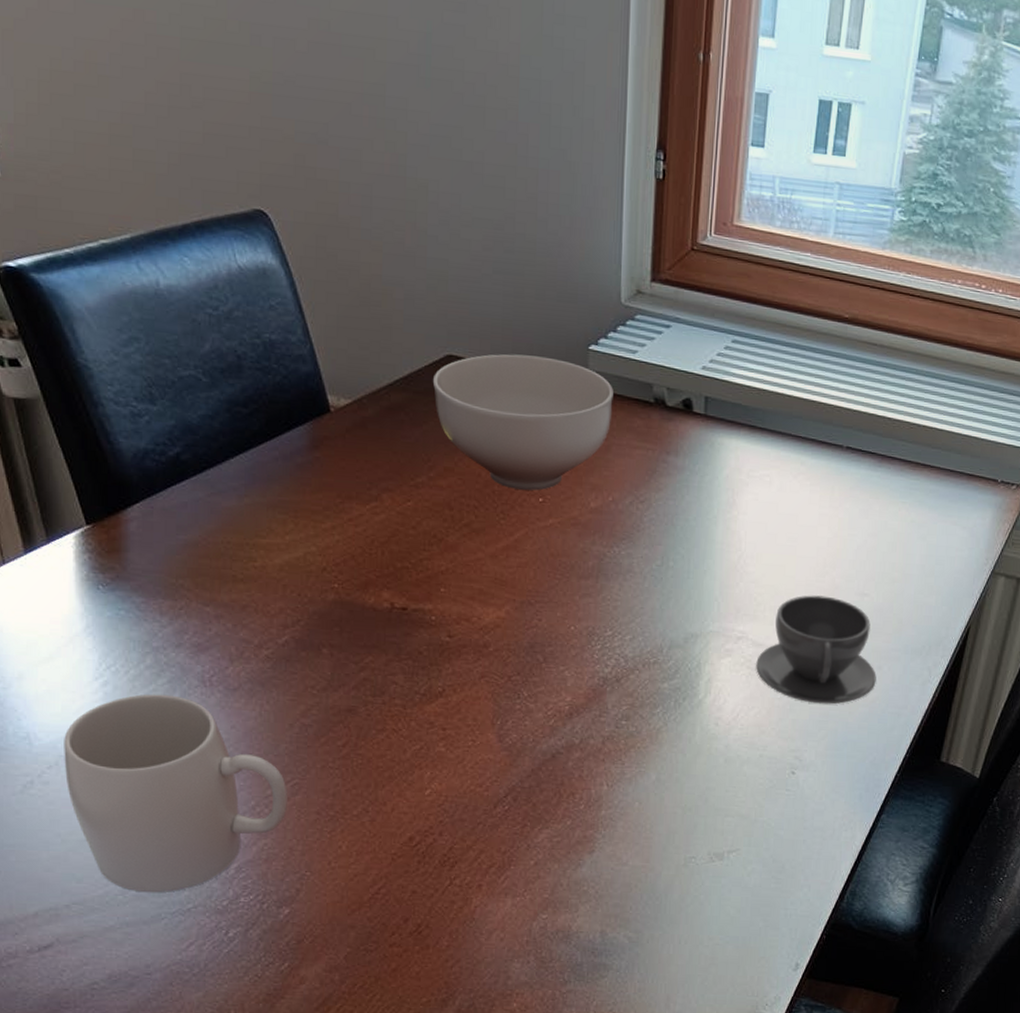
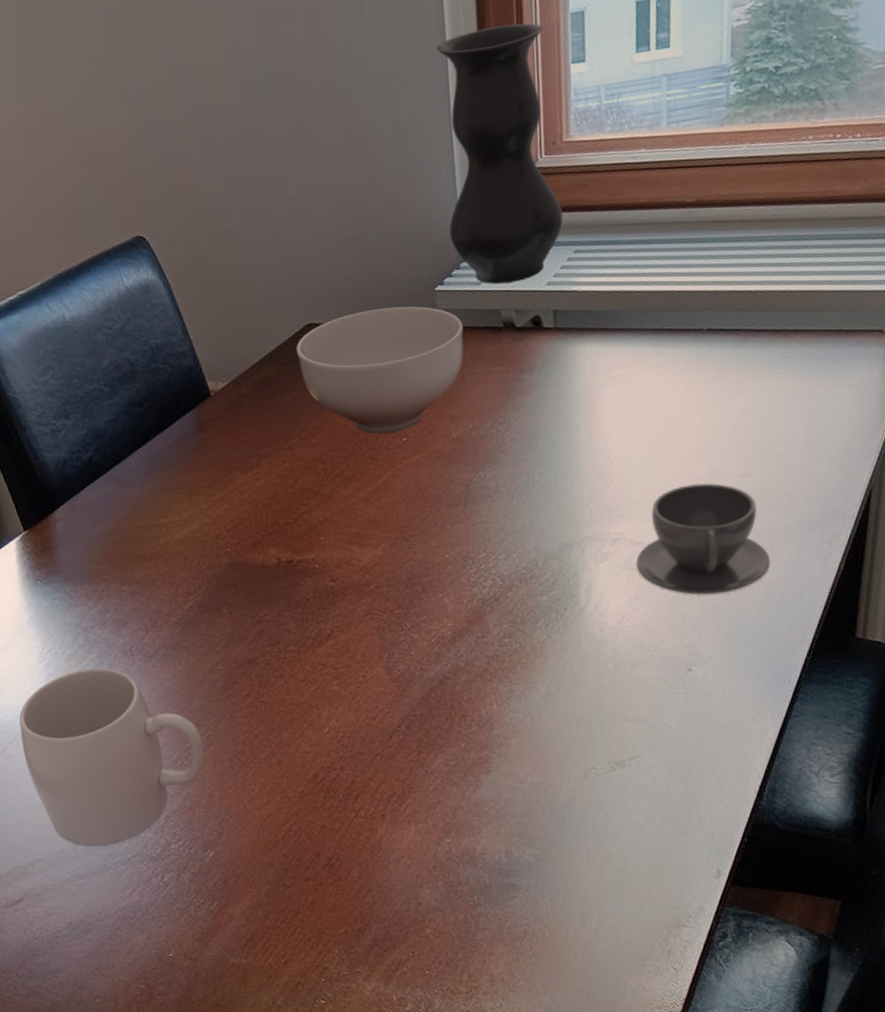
vase: none [610,81,727,359] -> present [437,23,563,284]

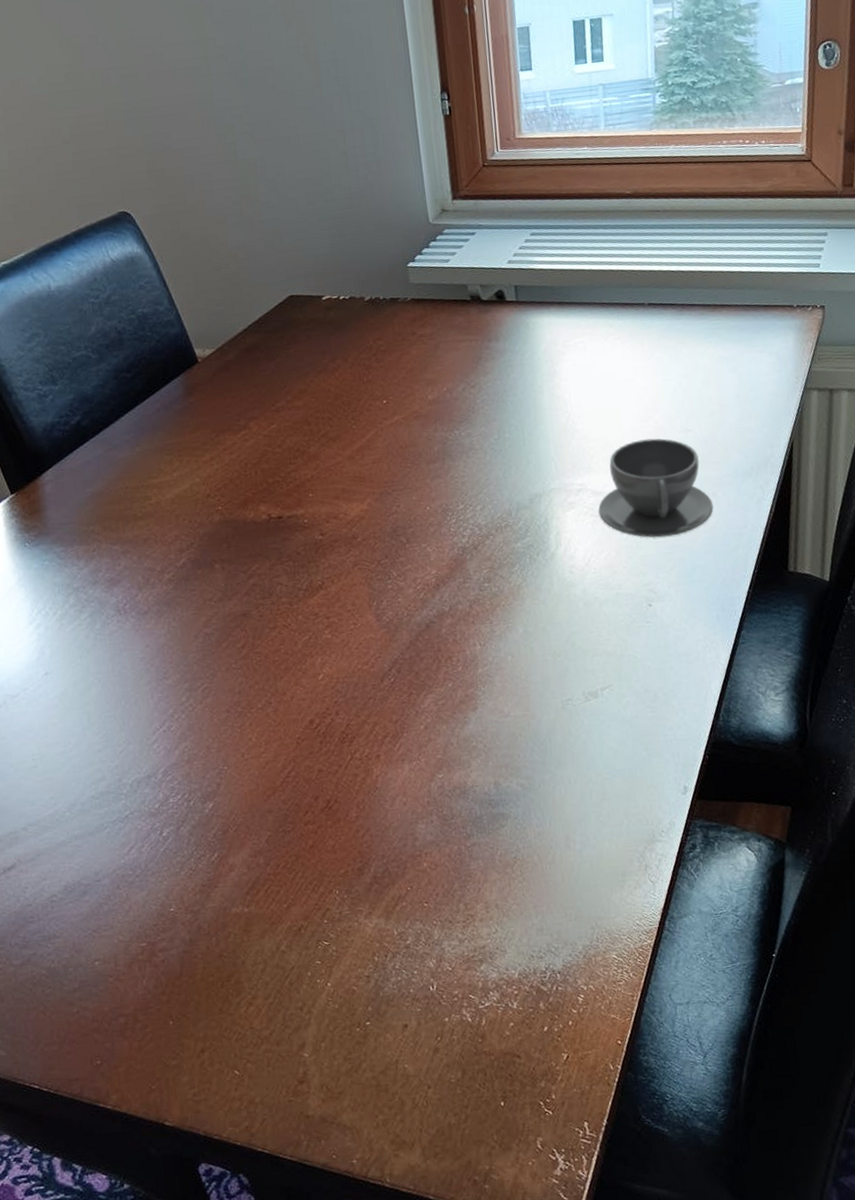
mug: present [19,667,204,847] -> none [9,626,201,807]
bowl: present [296,306,464,434] -> none [279,280,436,397]
vase: present [437,23,563,284] -> none [400,34,520,262]

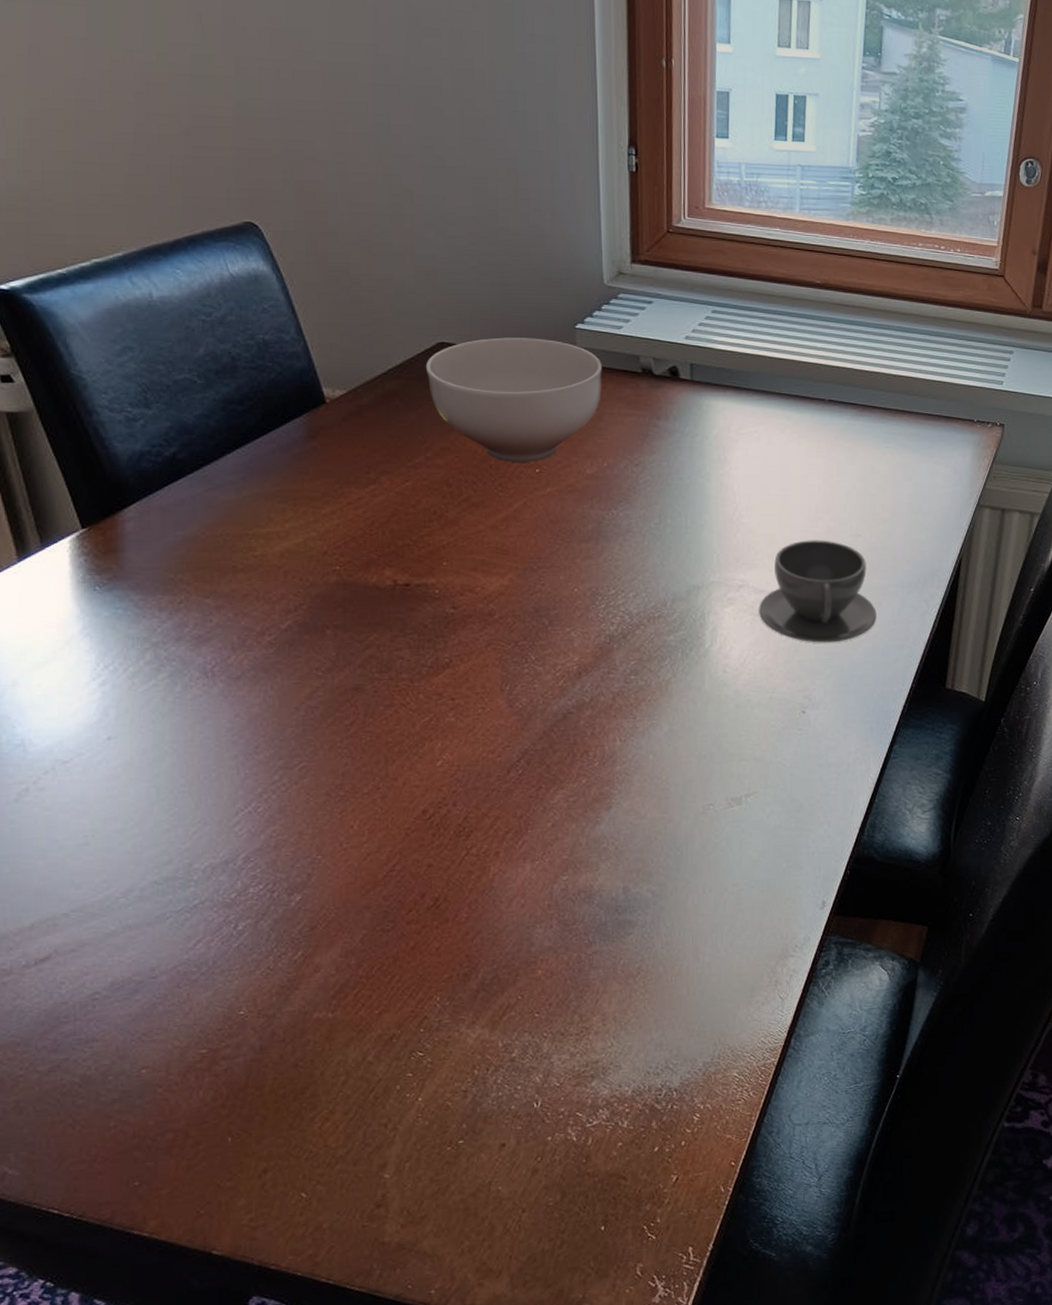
bowl: none [279,280,436,397] -> present [425,337,602,462]

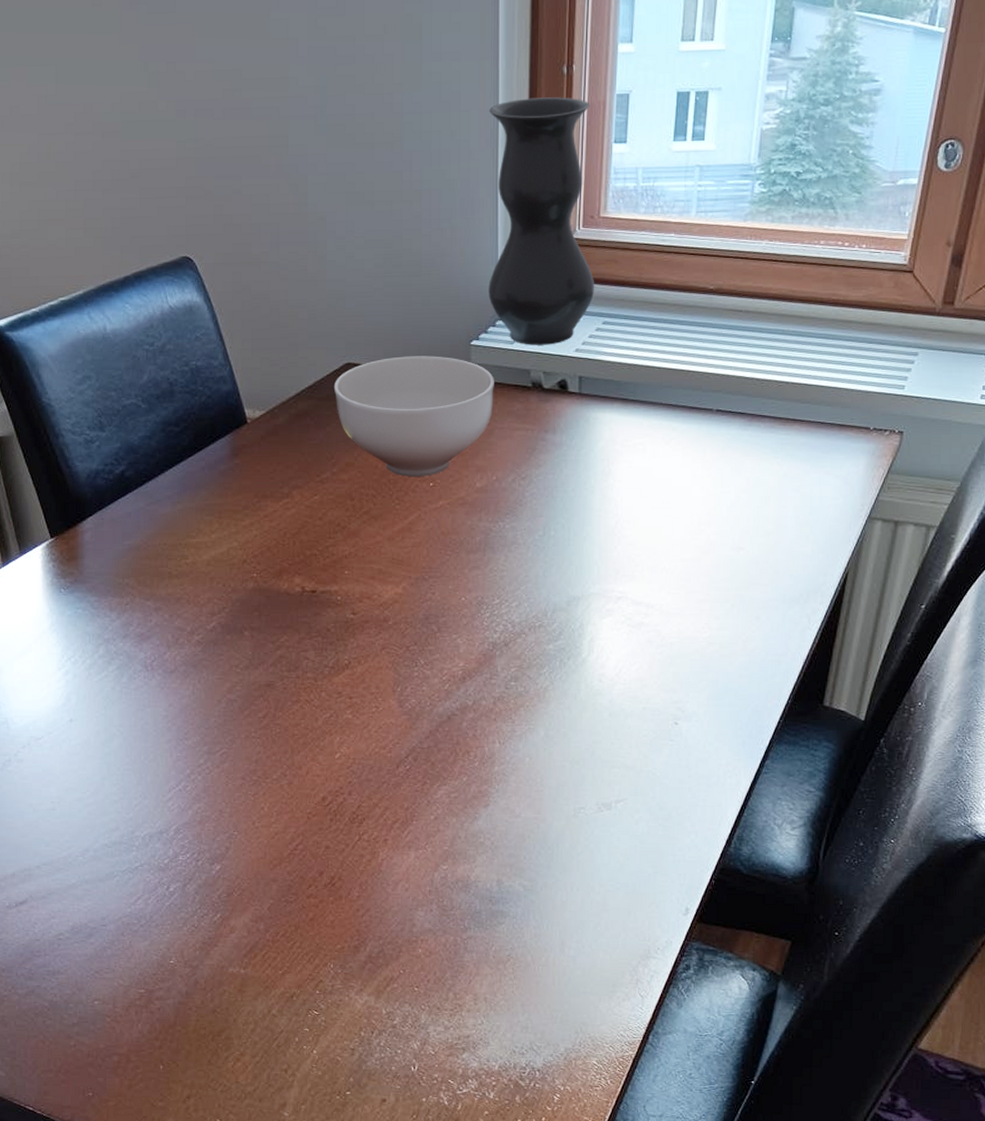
vase: none [587,87,703,331] -> present [489,97,595,345]
teacup: present [759,540,877,643] -> none [636,553,755,656]

